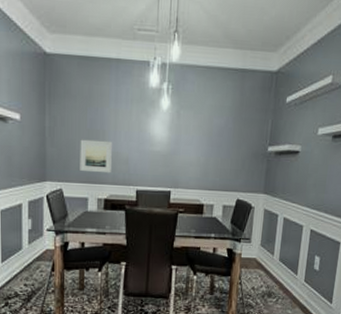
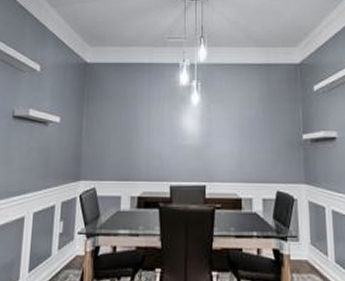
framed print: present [80,139,112,174] -> none [113,137,145,170]

